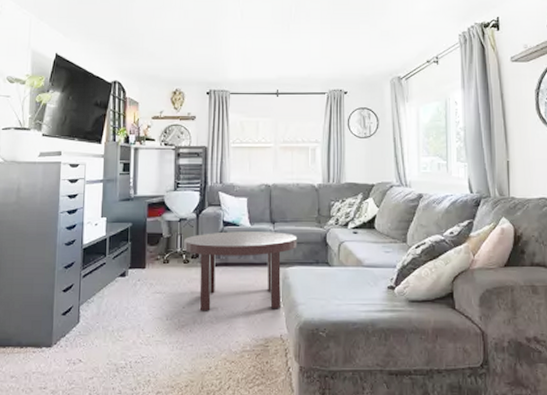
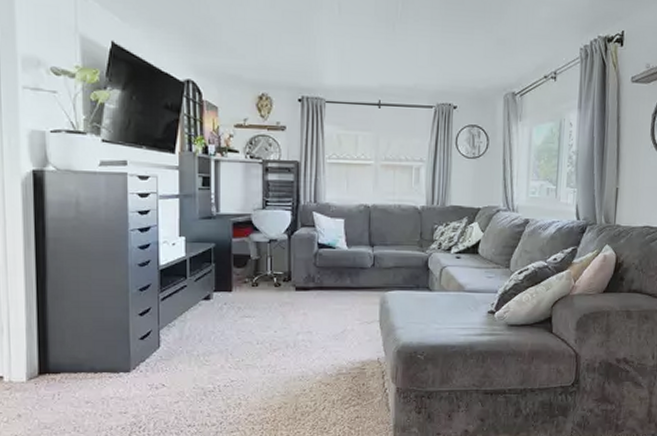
coffee table: present [184,231,297,311] -> none [275,254,398,335]

